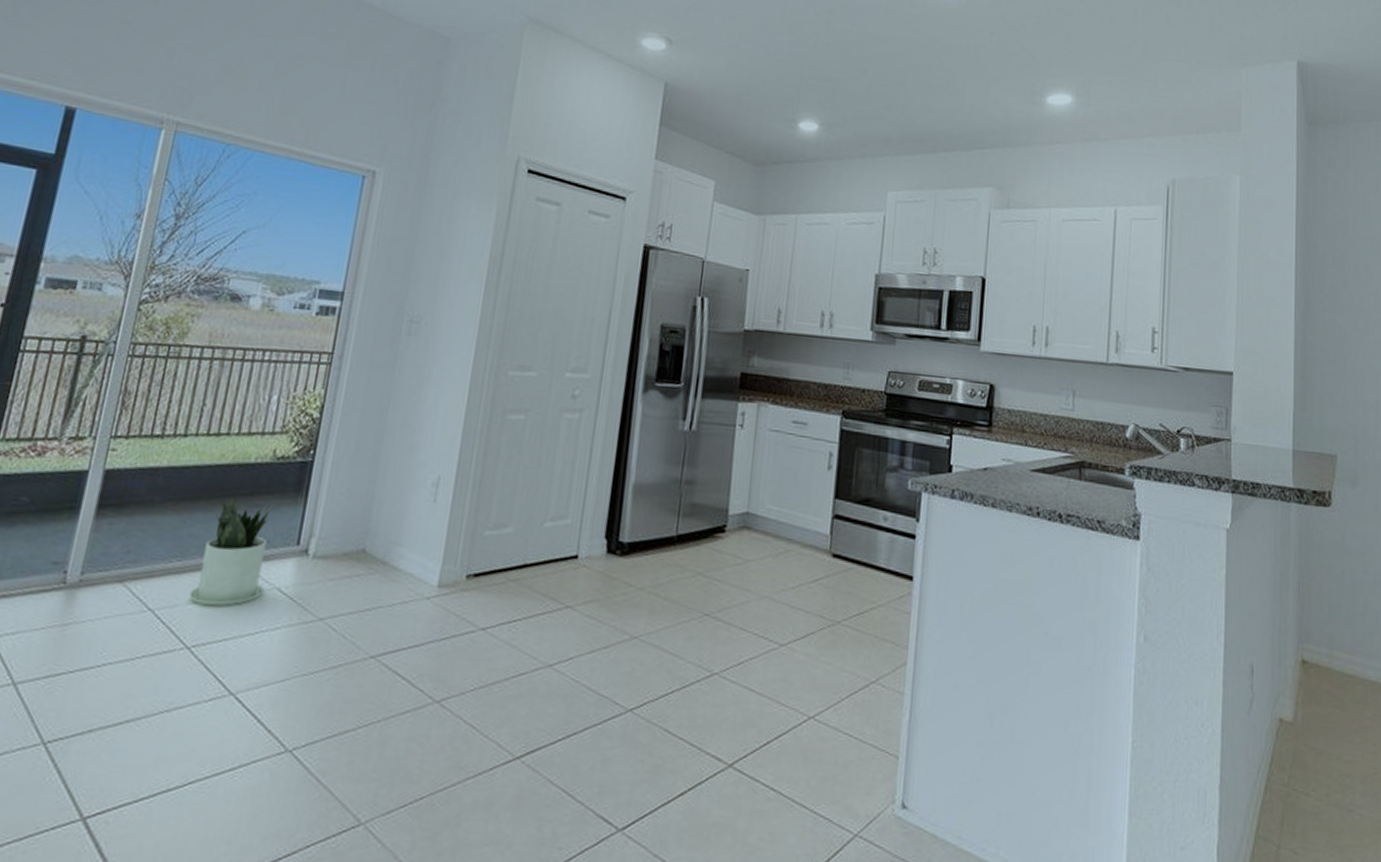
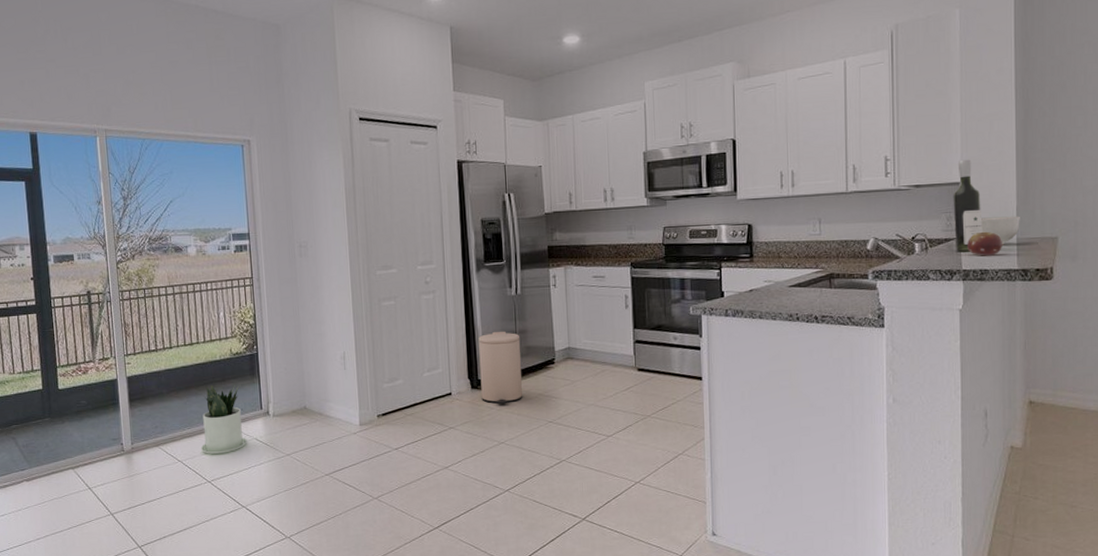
pedal bin: none [618,476,685,582] -> present [478,331,522,405]
bottle: none [1224,346,1256,460] -> present [953,159,983,254]
bowl: none [1224,417,1297,456] -> present [953,216,1020,245]
fruit: none [1238,435,1277,467] -> present [967,231,1002,256]

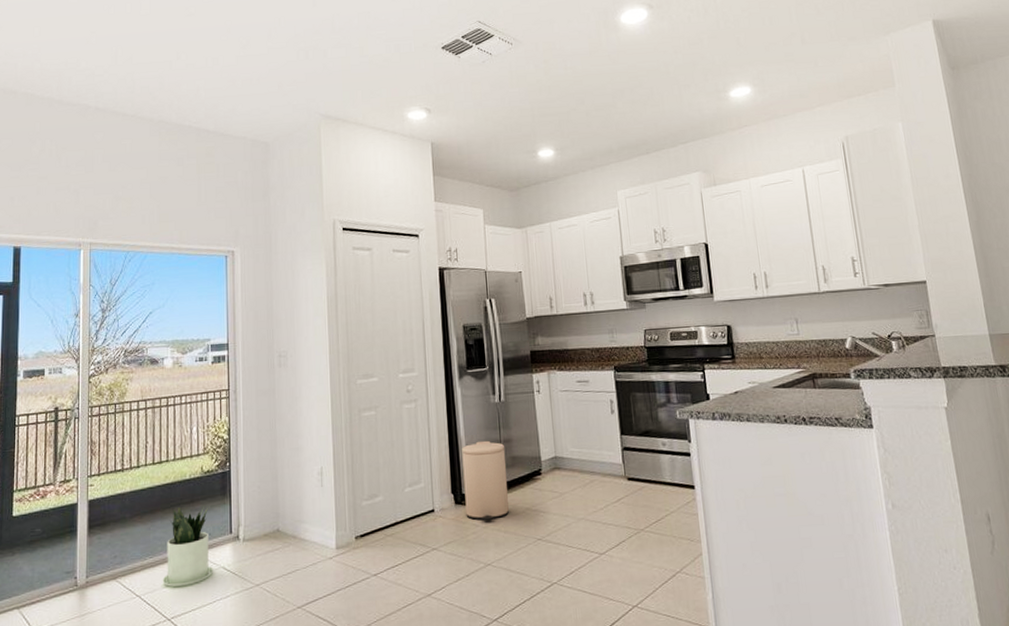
bottle: present [953,159,983,254] -> none [921,259,956,351]
bowl: present [953,216,1020,245] -> none [925,312,990,342]
fruit: present [967,231,1002,256] -> none [942,328,977,353]

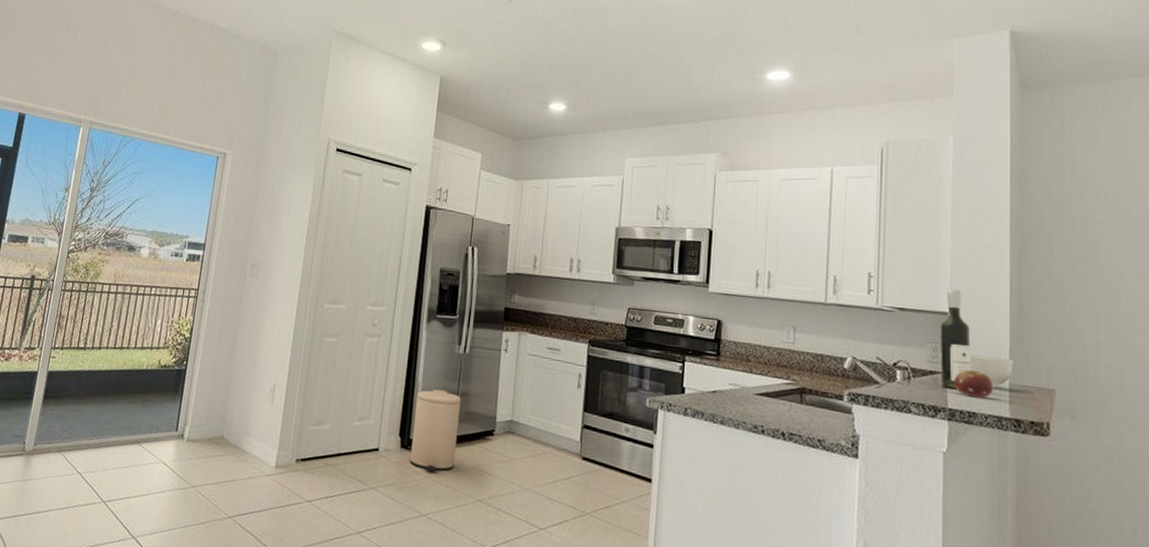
planter: present [162,506,214,588] -> none [104,395,159,473]
bottle: none [921,259,956,351] -> present [940,289,972,391]
bowl: none [925,312,990,342] -> present [939,352,1013,389]
fruit: none [942,328,977,353] -> present [954,369,993,399]

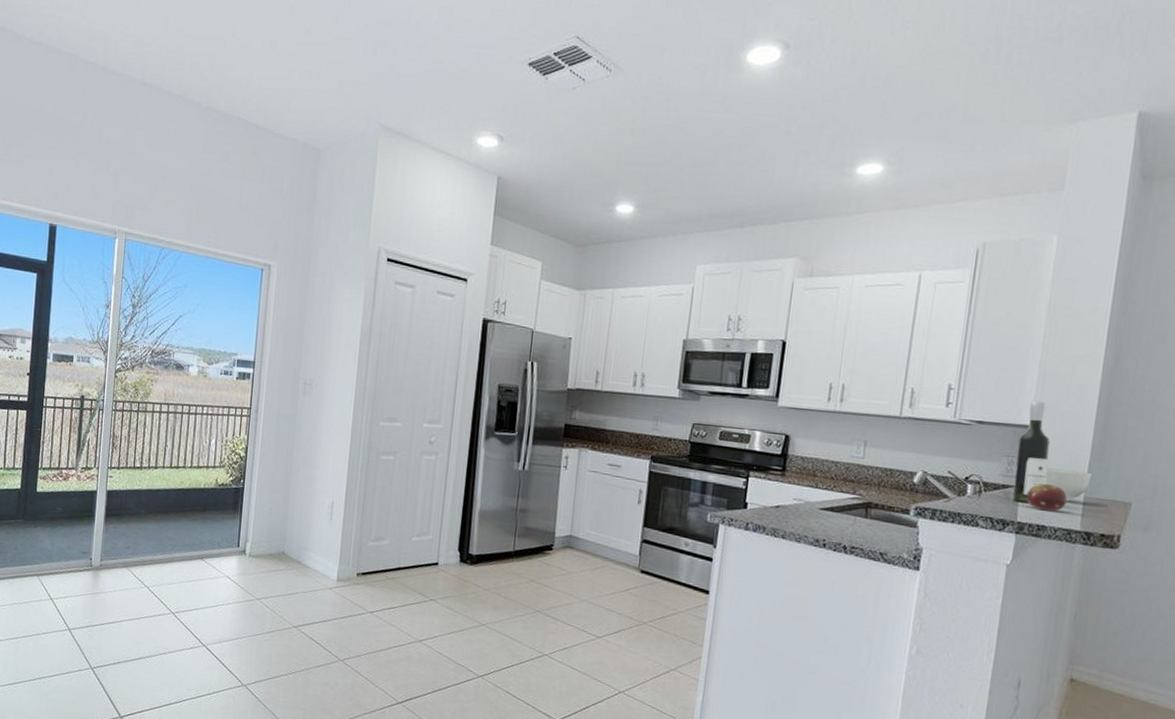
pedal bin: present [410,388,461,472] -> none [469,505,520,585]

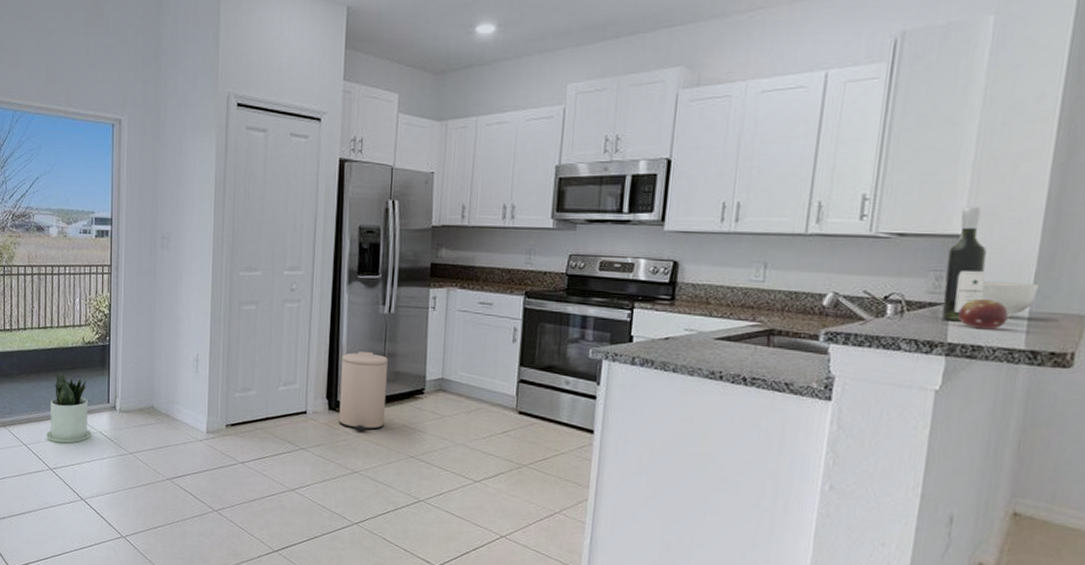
planter: none [170,513,219,587] -> present [46,372,92,443]
pedal bin: none [469,505,520,585] -> present [339,351,388,431]

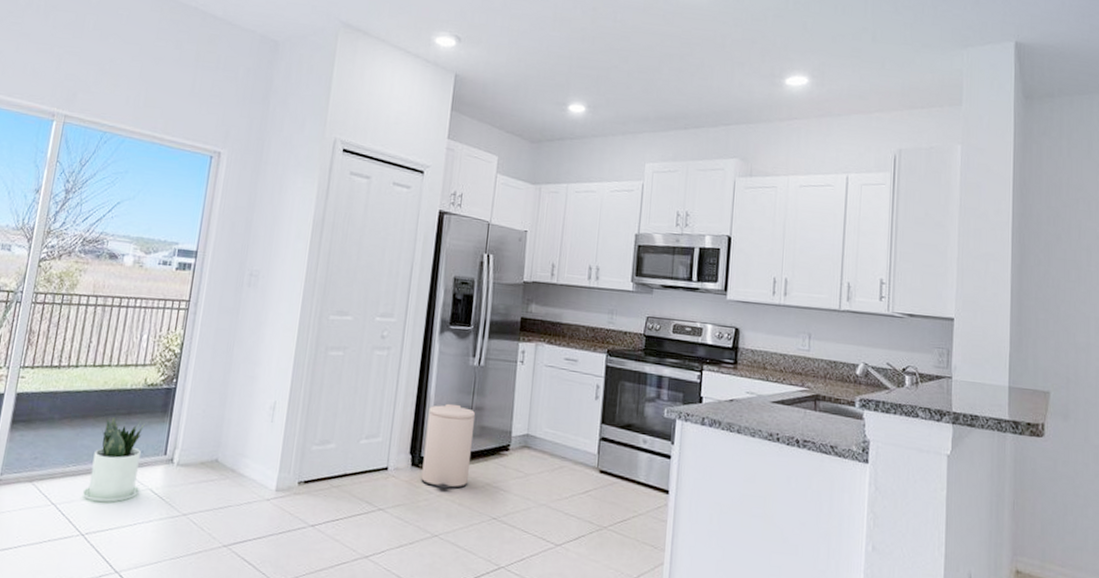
bottle: present [942,207,987,323] -> none [946,295,975,395]
bowl: present [943,281,1039,318] -> none [945,357,1013,392]
fruit: present [958,298,1009,330] -> none [959,373,994,402]

